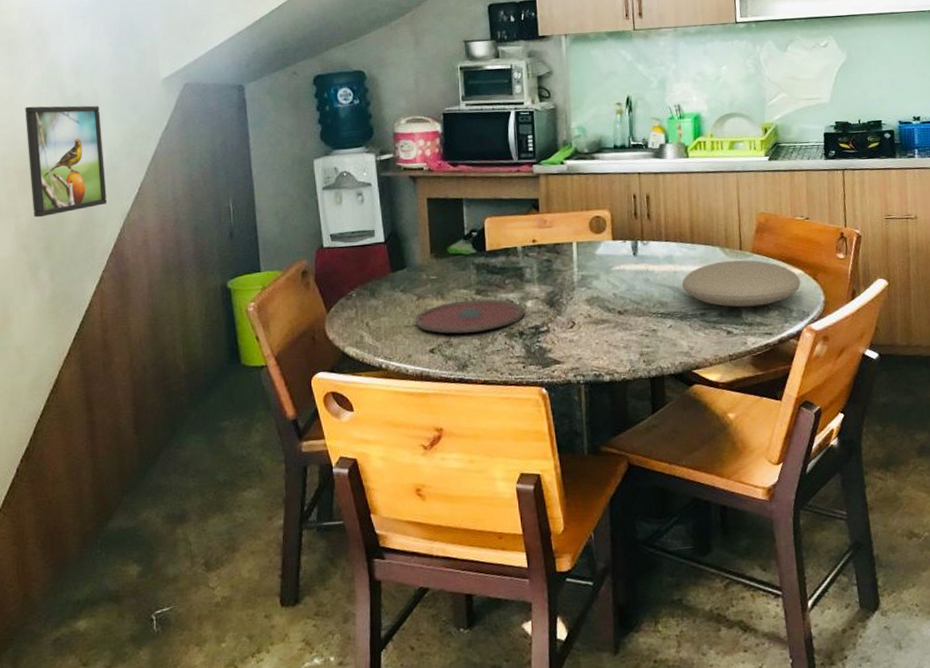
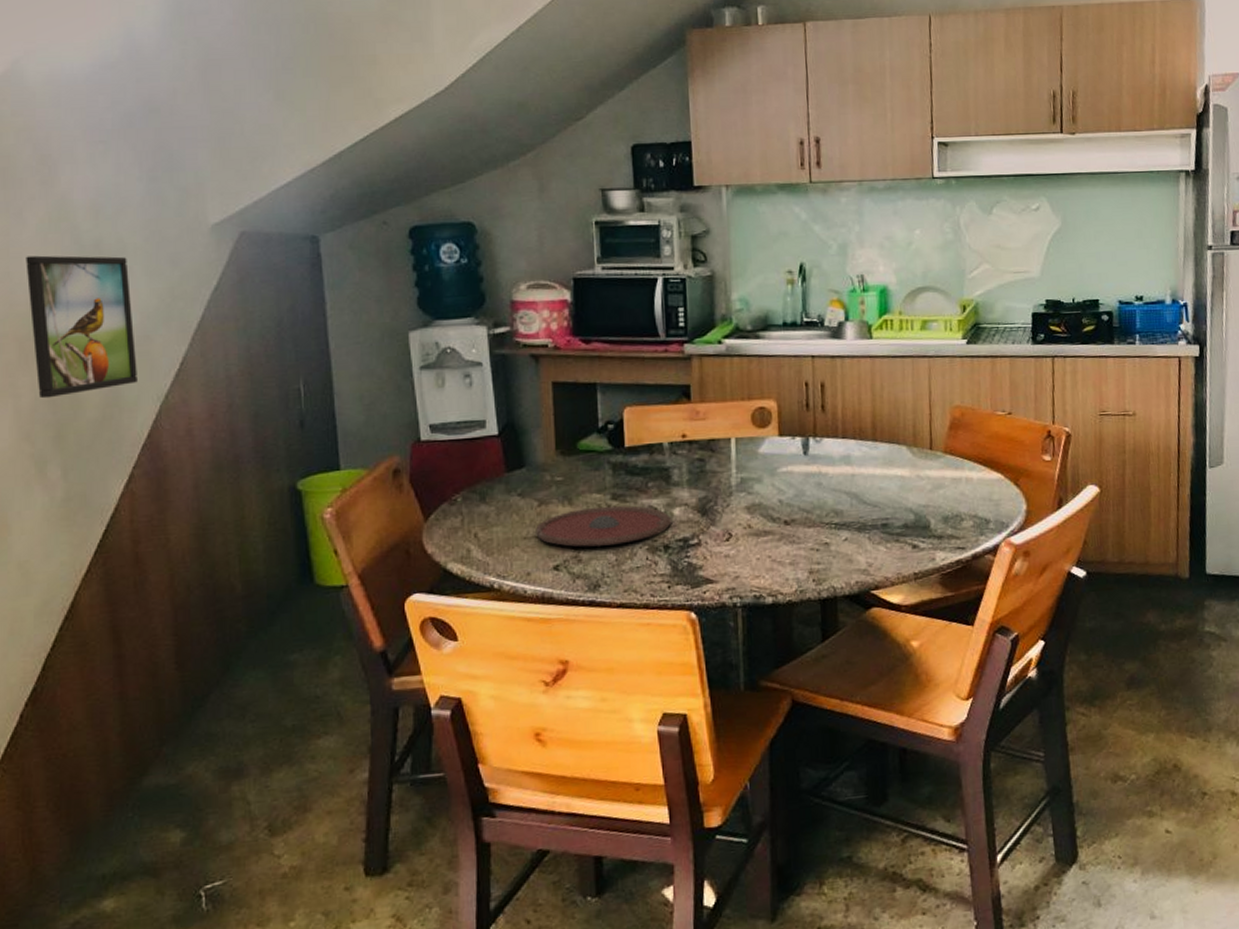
plate: present [681,260,801,307] -> none [860,461,1000,517]

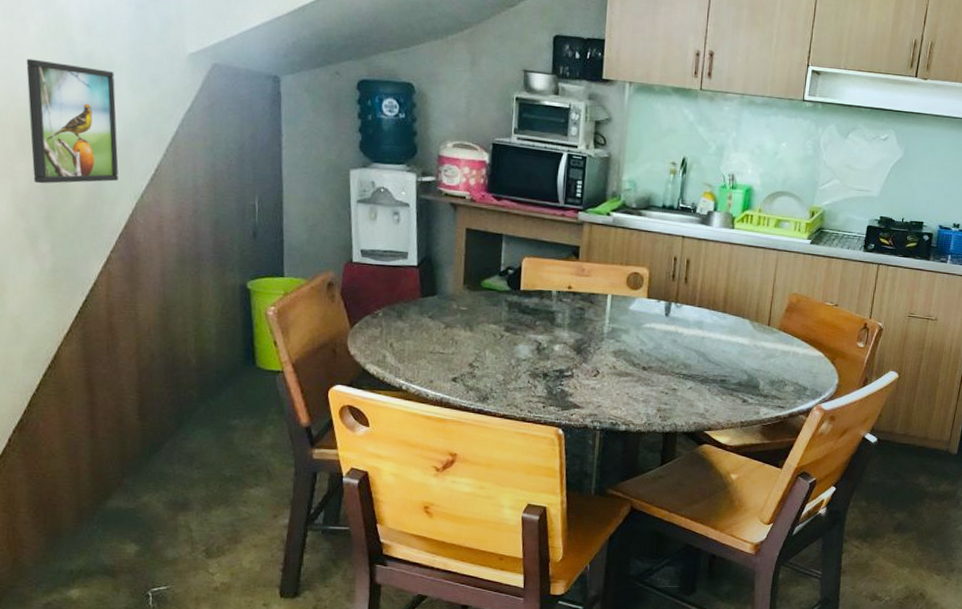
plate: present [536,505,672,547] -> none [440,335,552,368]

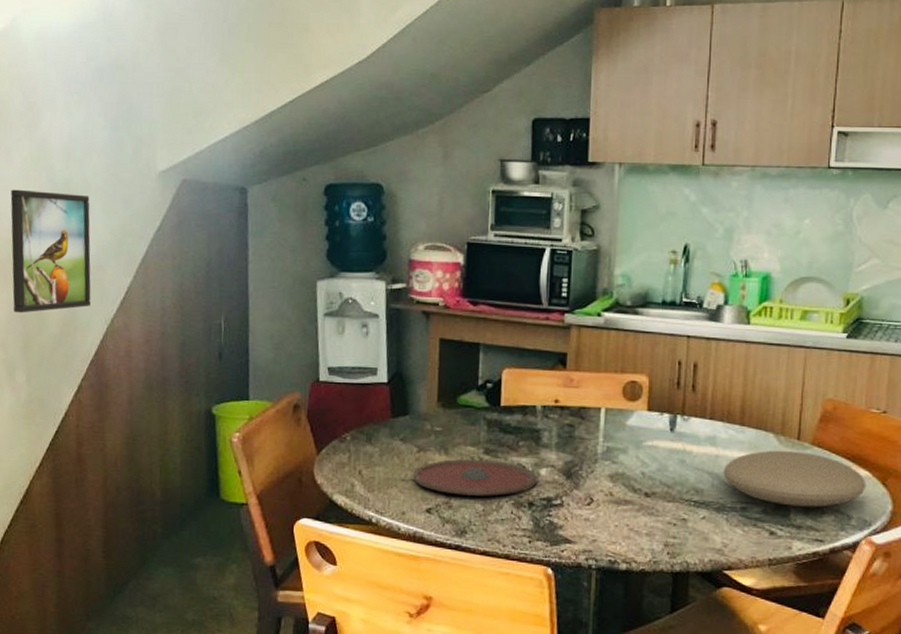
plate: none [440,335,552,368] -> present [413,458,538,496]
plate: none [707,333,820,381] -> present [722,450,867,507]

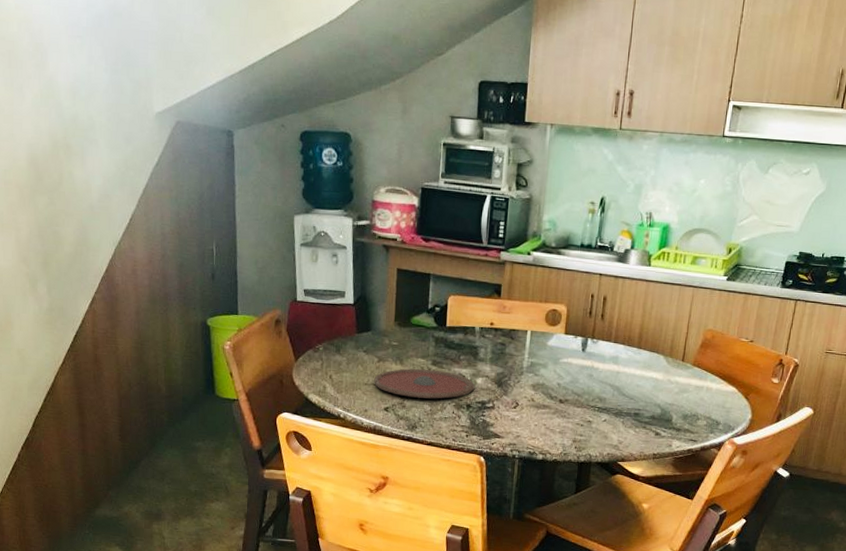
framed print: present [10,189,91,313] -> none [24,123,100,234]
plate: present [722,450,867,507] -> none [622,369,733,415]

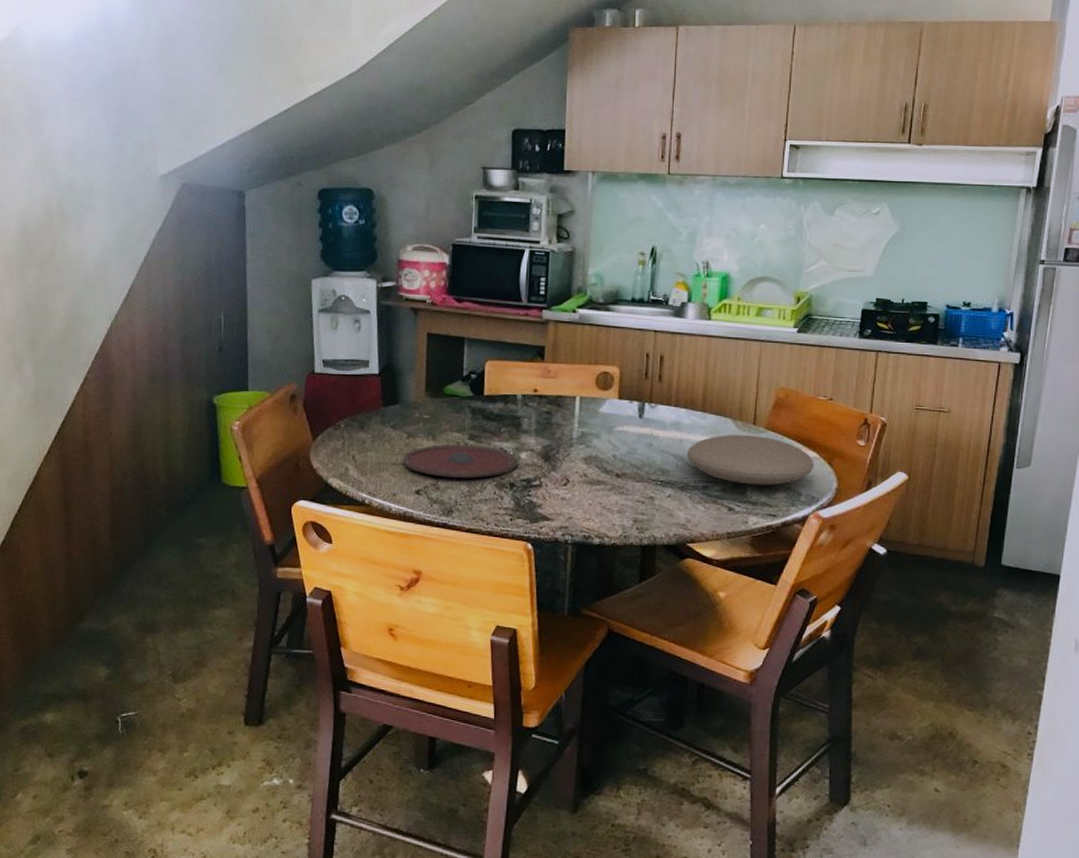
plate: none [622,369,733,415] -> present [686,434,815,486]

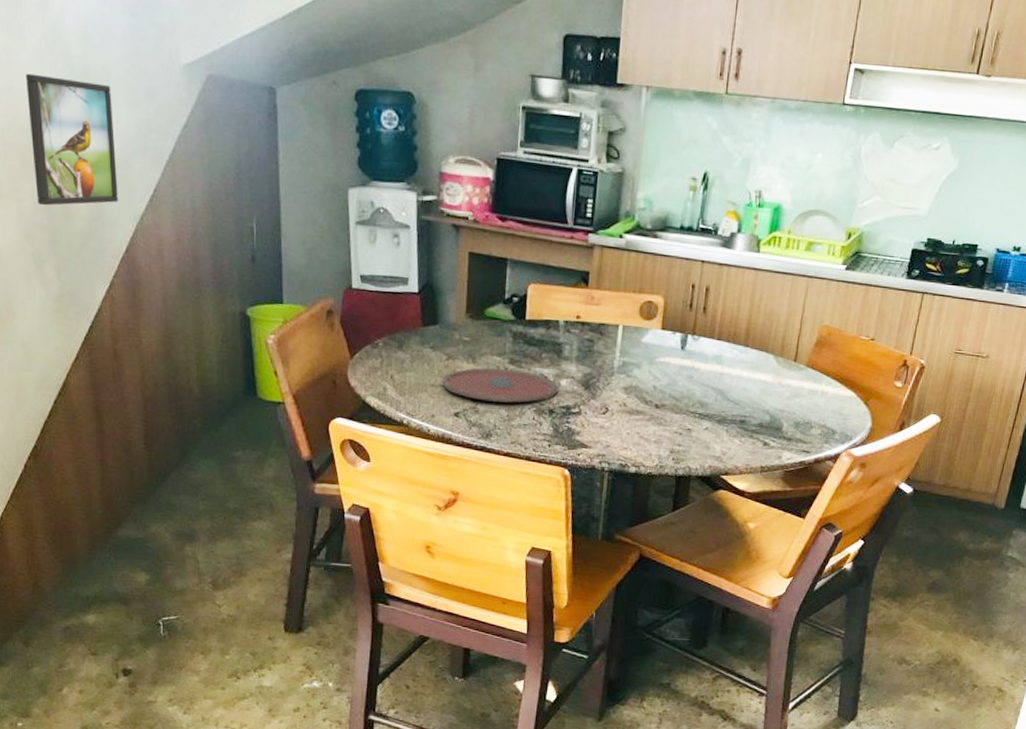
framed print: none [15,191,96,309] -> present [26,73,118,206]
plate: present [686,434,815,486] -> none [726,370,851,423]

